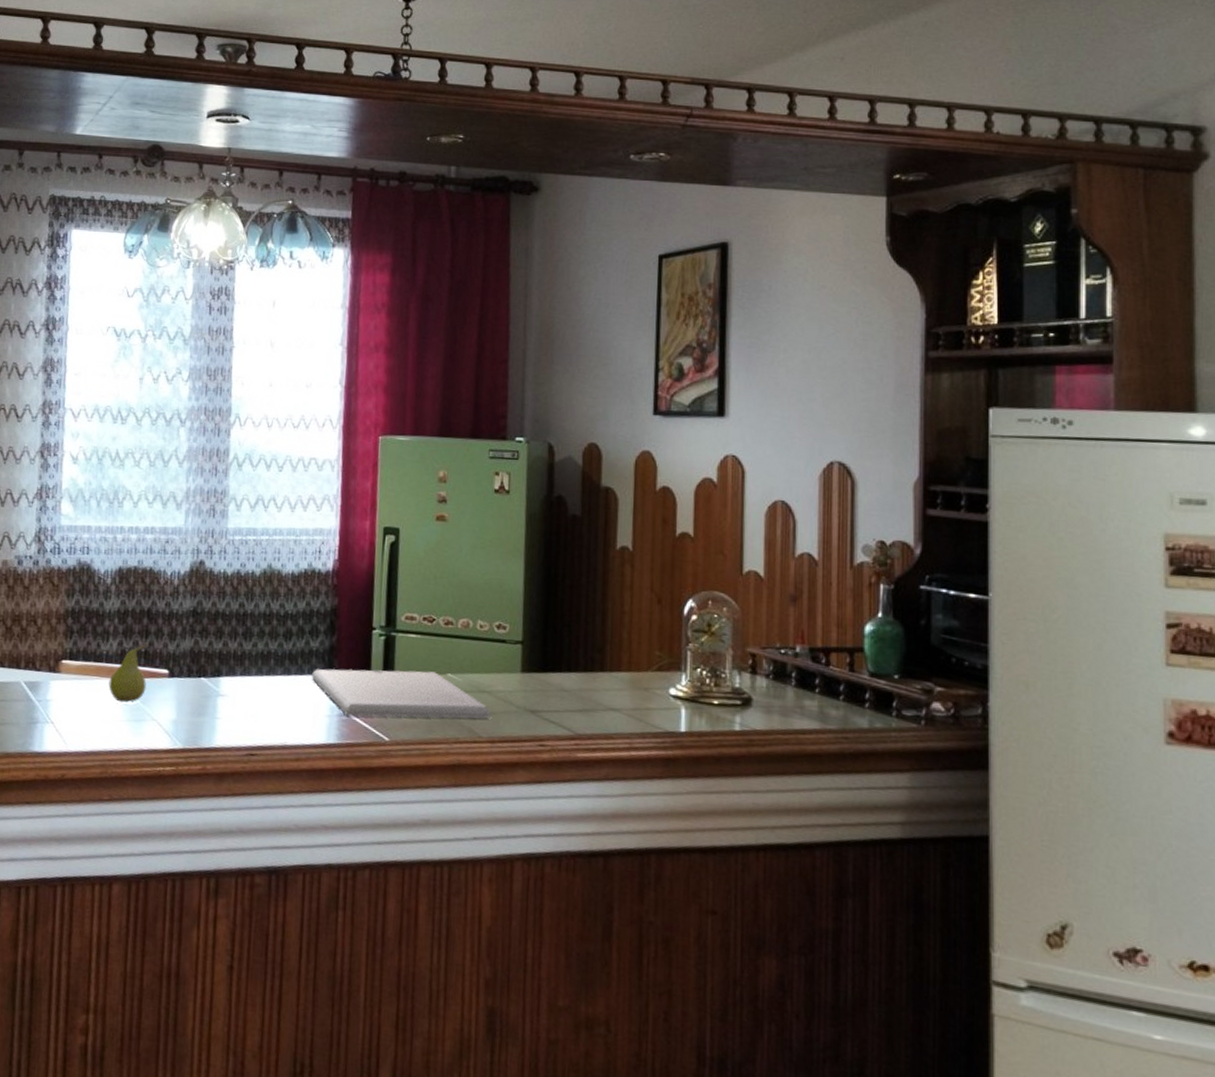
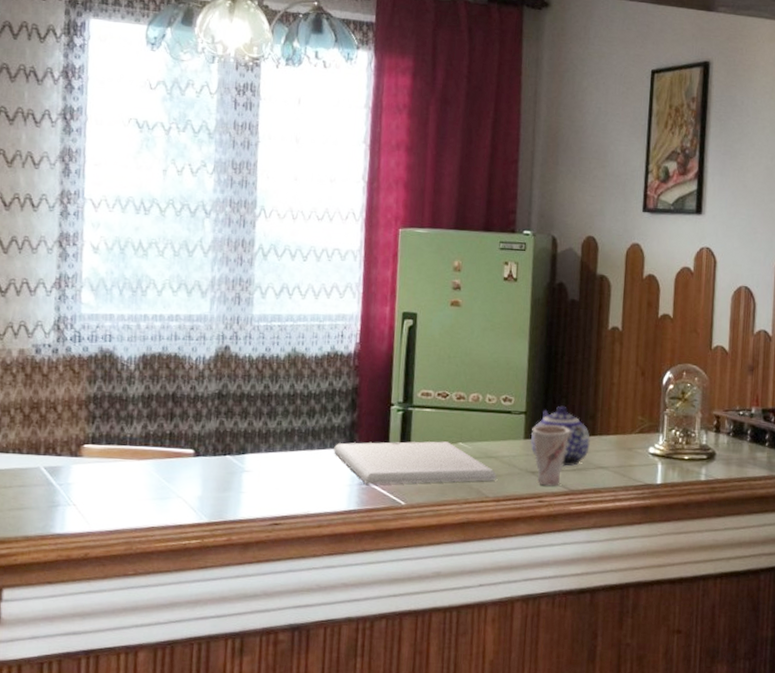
fruit: present [108,642,147,704] -> none [133,425,172,483]
teapot: none [528,635,599,707] -> present [530,405,590,467]
cup: none [530,656,575,729] -> present [532,424,571,486]

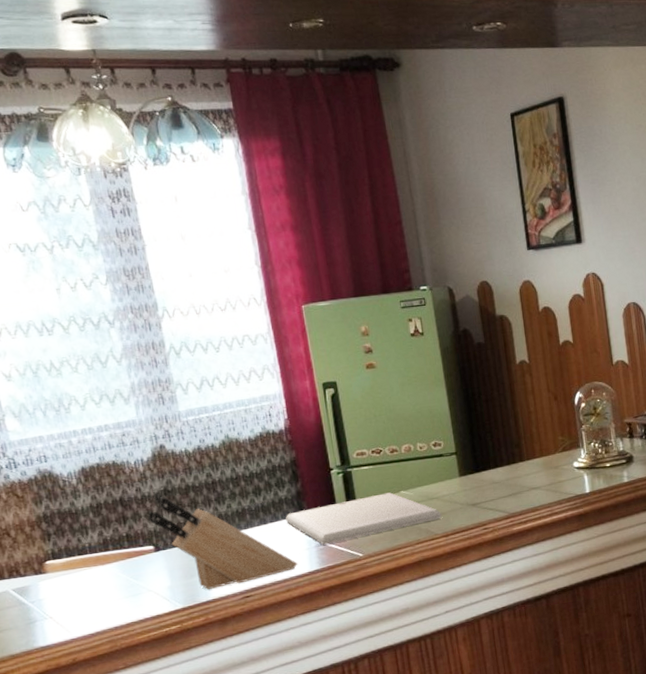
knife block: none [196,394,336,509] -> present [148,492,298,590]
teapot: present [530,405,590,467] -> none [465,440,520,494]
cup: present [532,424,571,486] -> none [465,458,500,514]

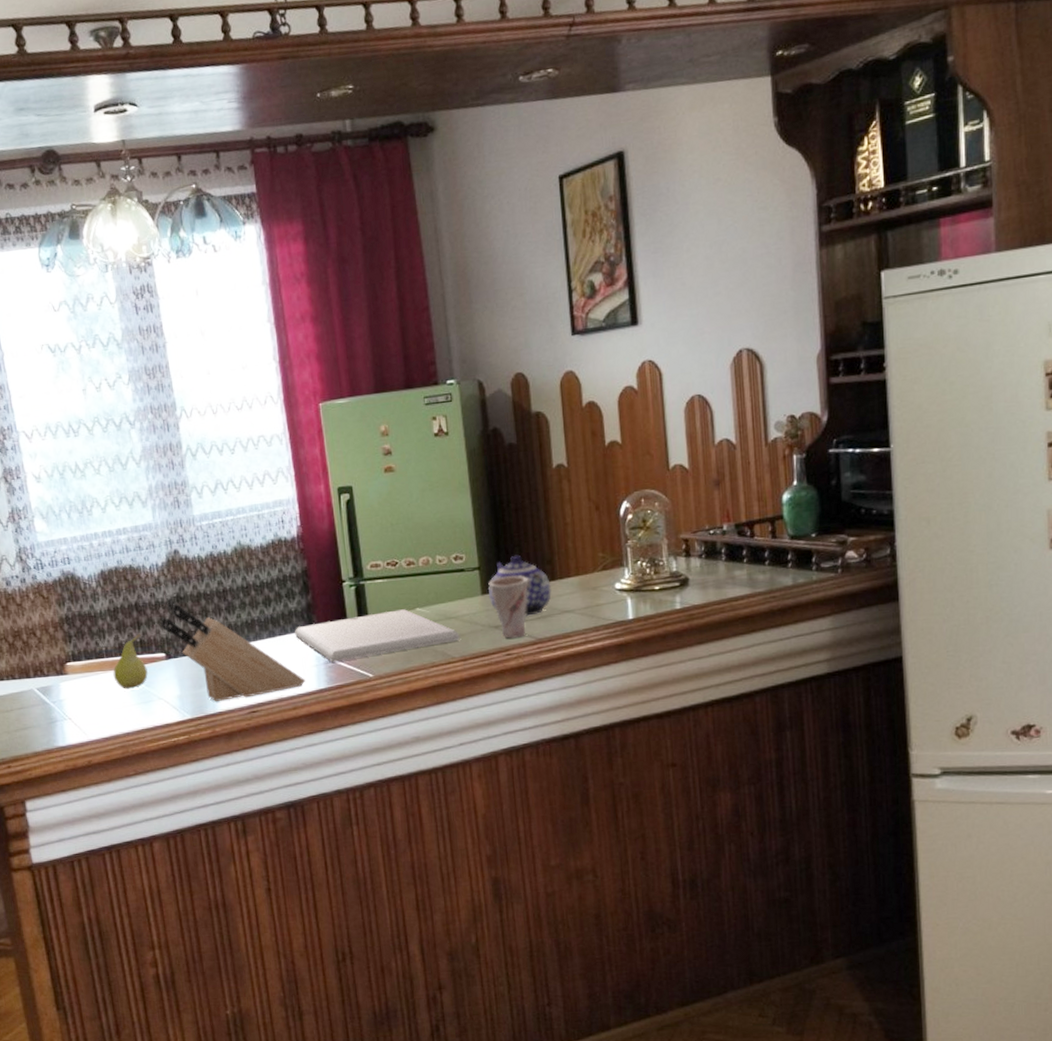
fruit: none [97,527,136,585] -> present [113,633,148,690]
teapot: none [465,440,520,494] -> present [488,555,551,616]
cup: none [465,458,500,514] -> present [488,575,529,638]

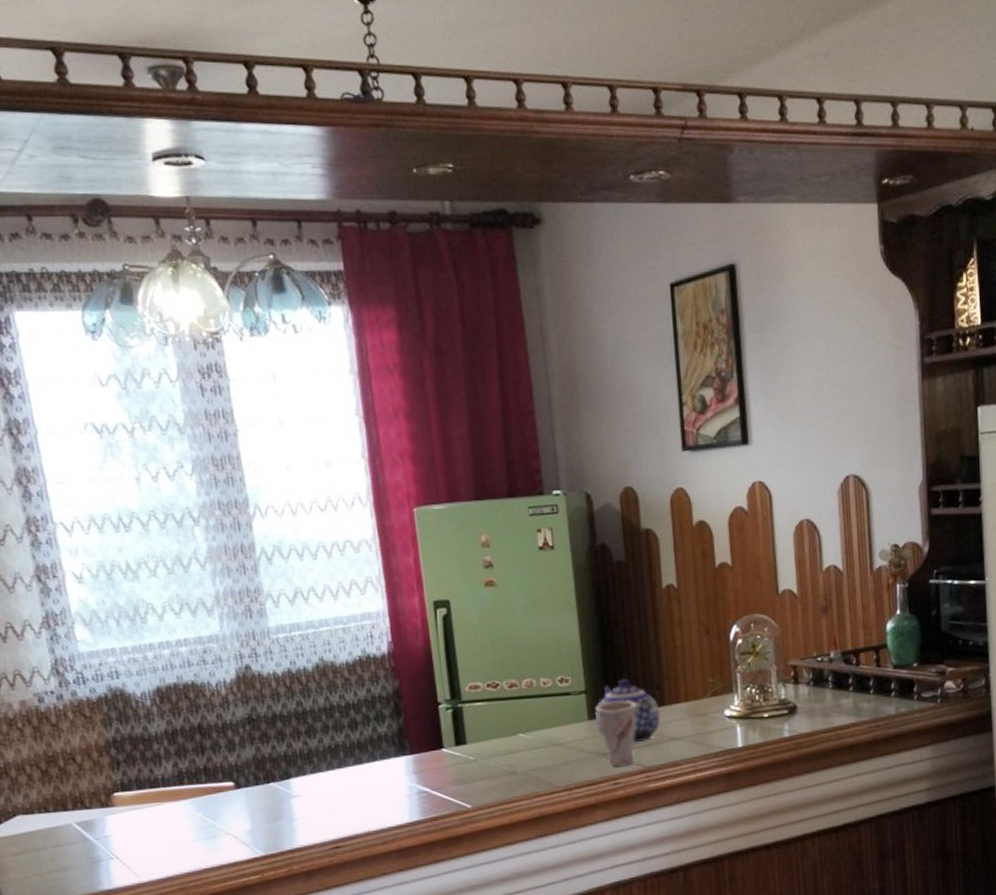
fruit: present [113,633,148,690] -> none [170,759,213,824]
knife block: present [161,598,306,701] -> none [229,720,397,836]
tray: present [295,609,460,662] -> none [384,734,565,792]

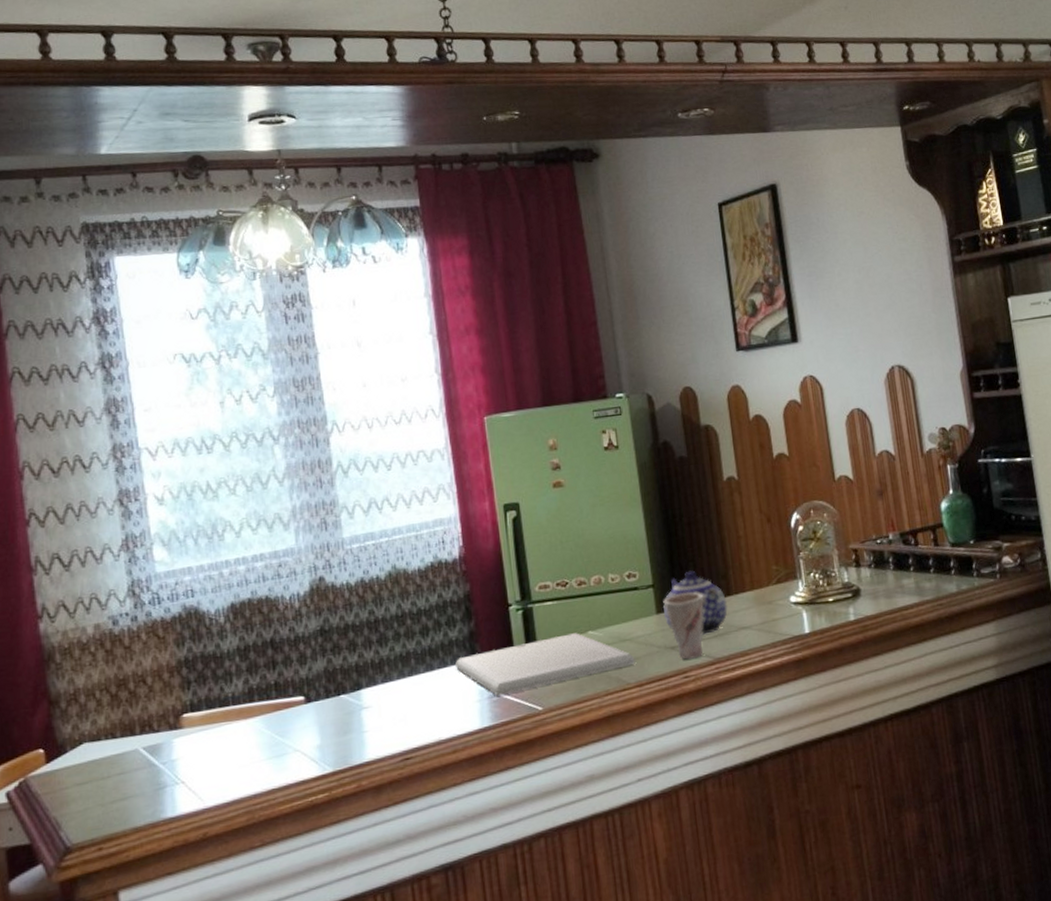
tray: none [384,734,565,792] -> present [455,633,635,696]

